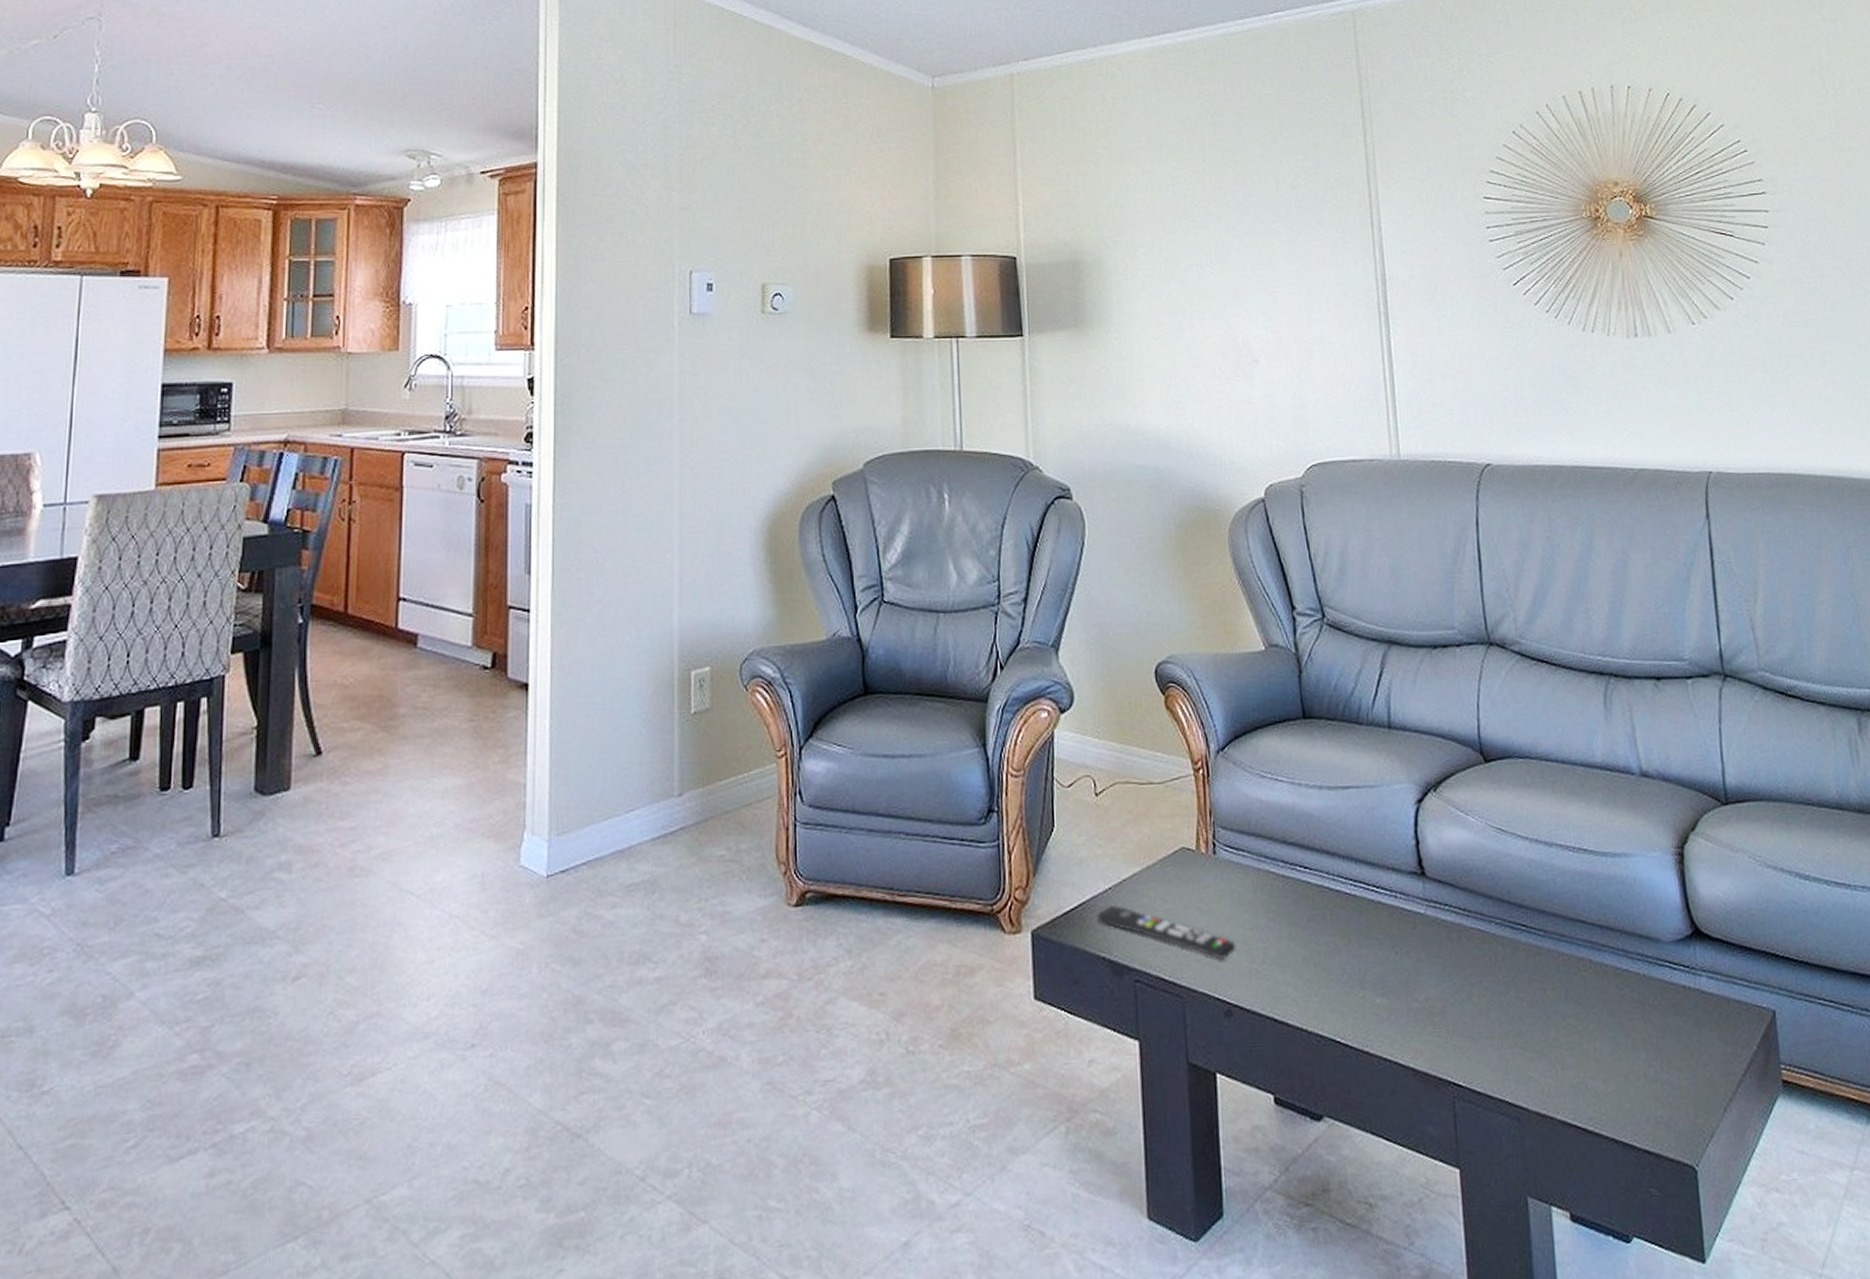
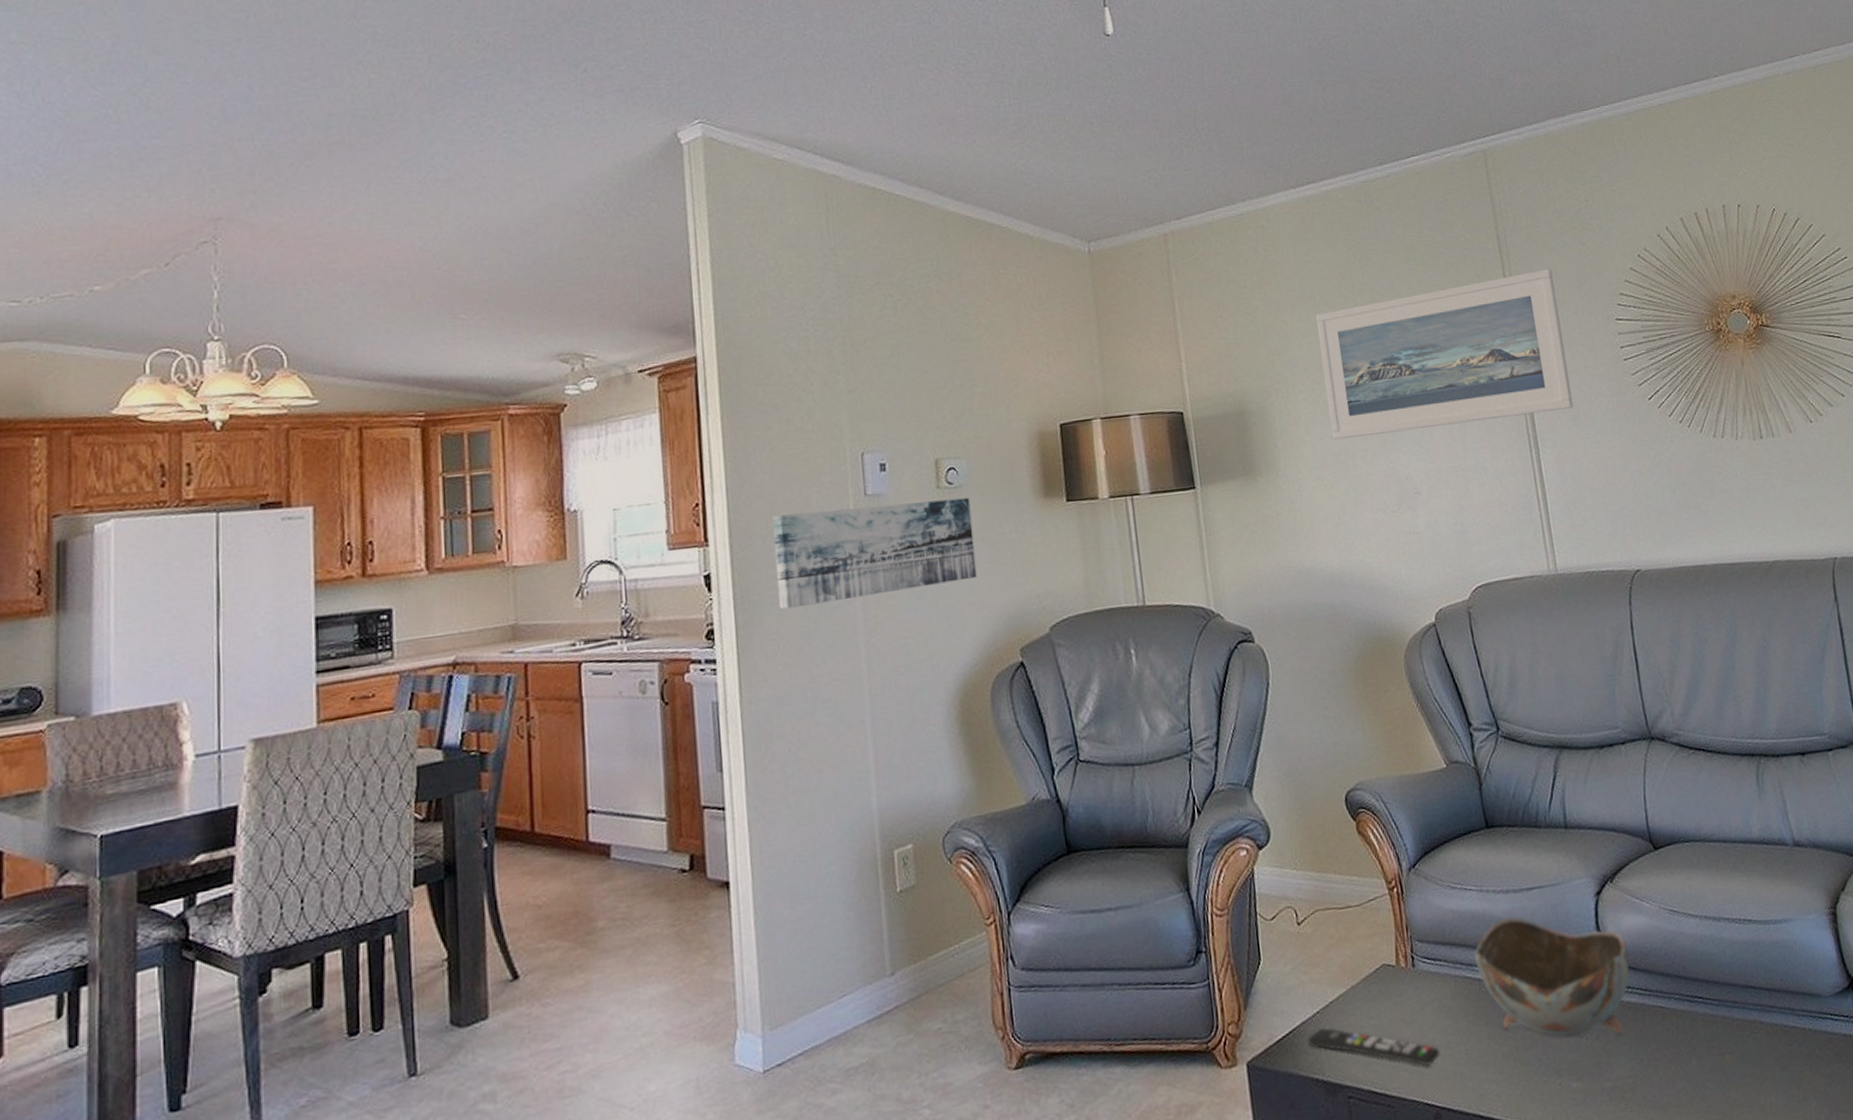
wall art: none [597,324,795,420] -> present [771,497,977,610]
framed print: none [1161,139,1431,299] -> present [1315,268,1574,440]
bowl: none [1281,814,1448,952] -> present [1474,917,1629,1037]

